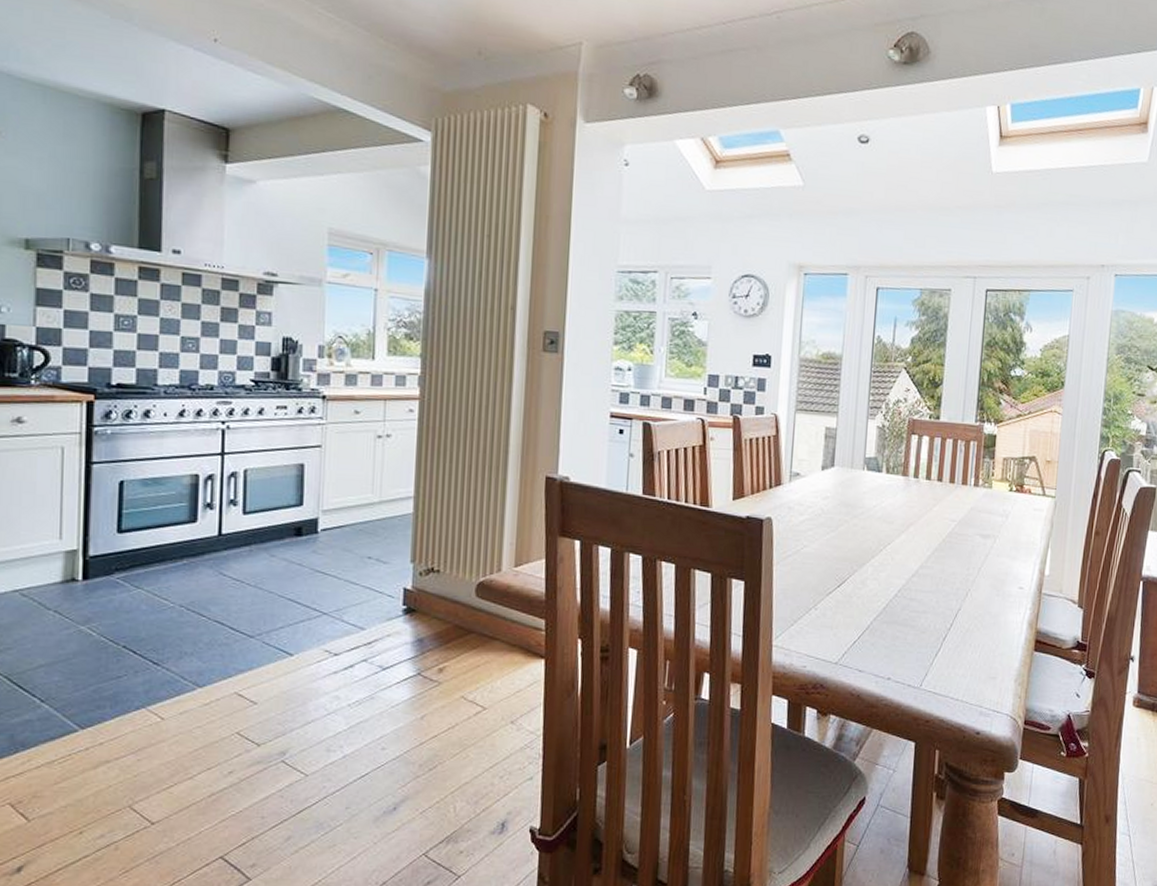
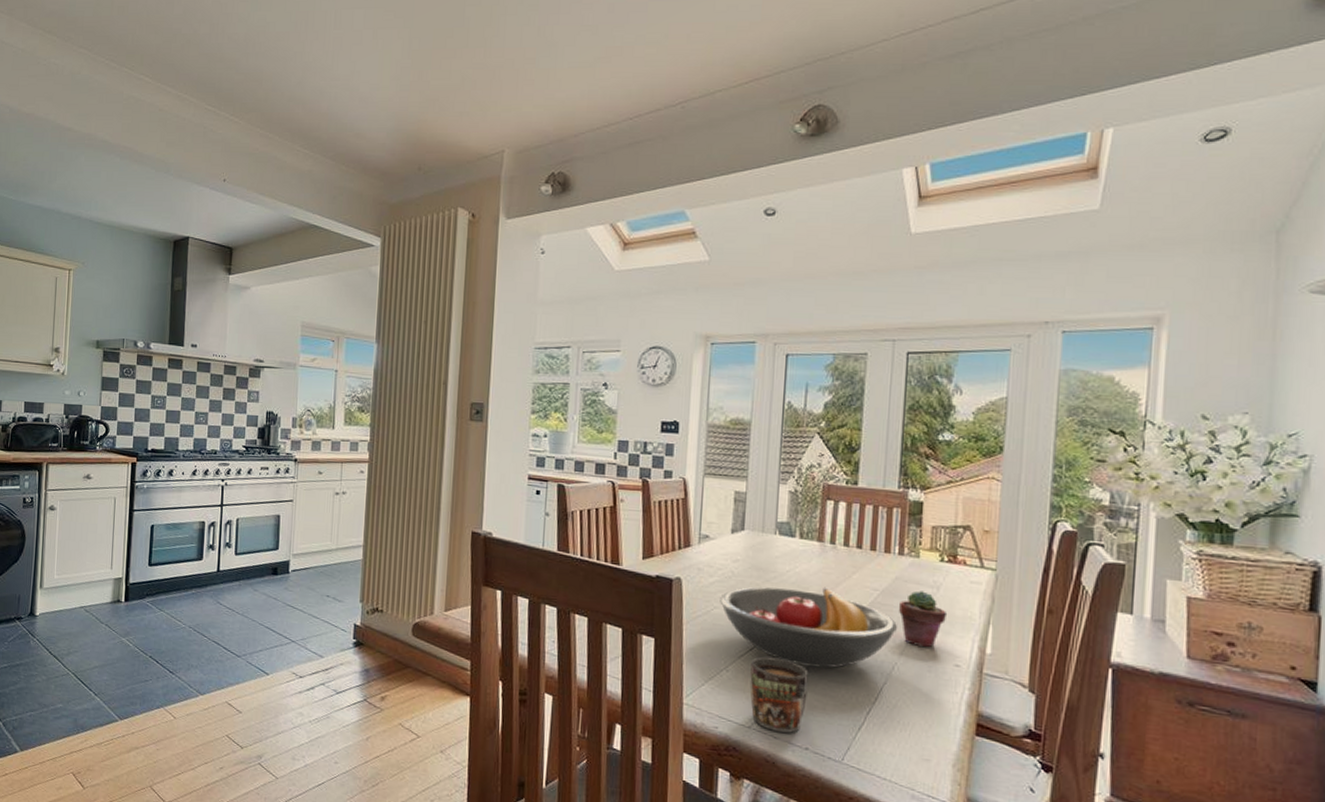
fruit bowl: none [809,520,971,599] -> present [720,587,897,668]
mug: none [837,592,892,665] -> present [750,656,808,733]
potted succulent: none [973,520,1014,573] -> present [899,591,948,648]

